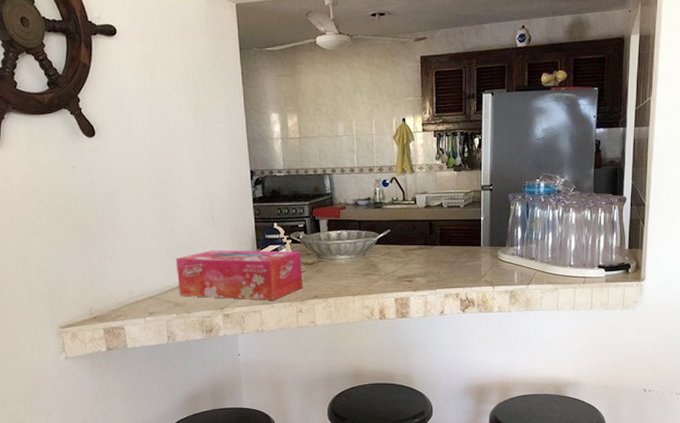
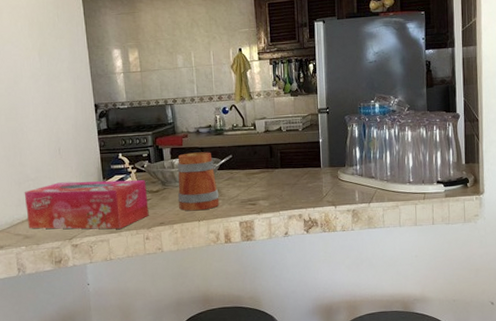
mug: none [333,225,375,285] -> present [177,152,220,211]

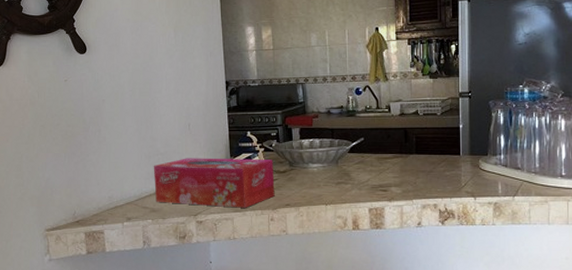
mug: present [177,152,220,211] -> none [305,133,348,194]

